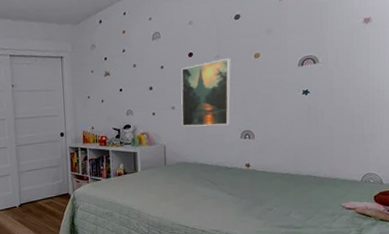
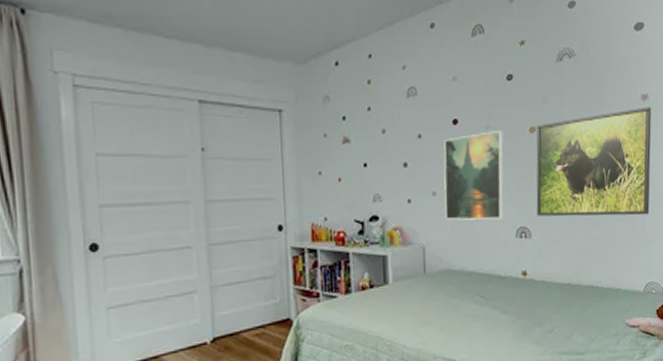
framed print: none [259,28,373,122] -> present [536,107,651,217]

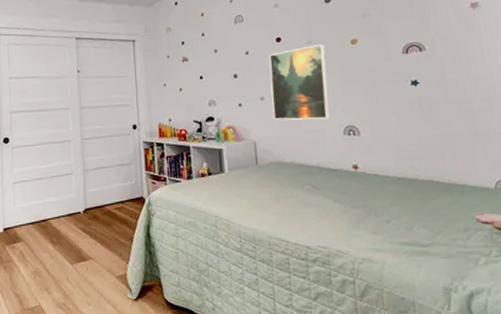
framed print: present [536,107,651,217] -> none [358,13,493,116]

